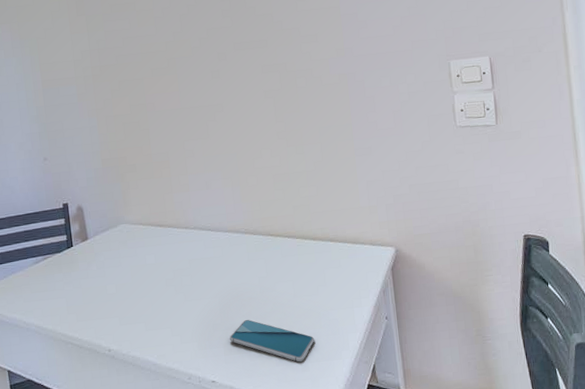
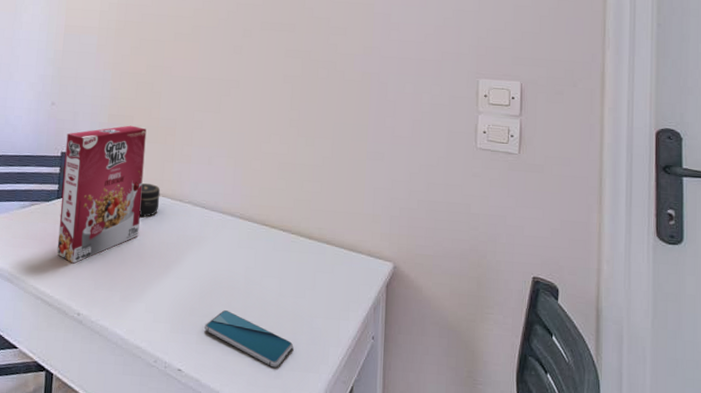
cereal box: none [65,166,152,306] -> present [56,125,147,264]
jar: none [146,217,167,250] -> present [139,183,161,217]

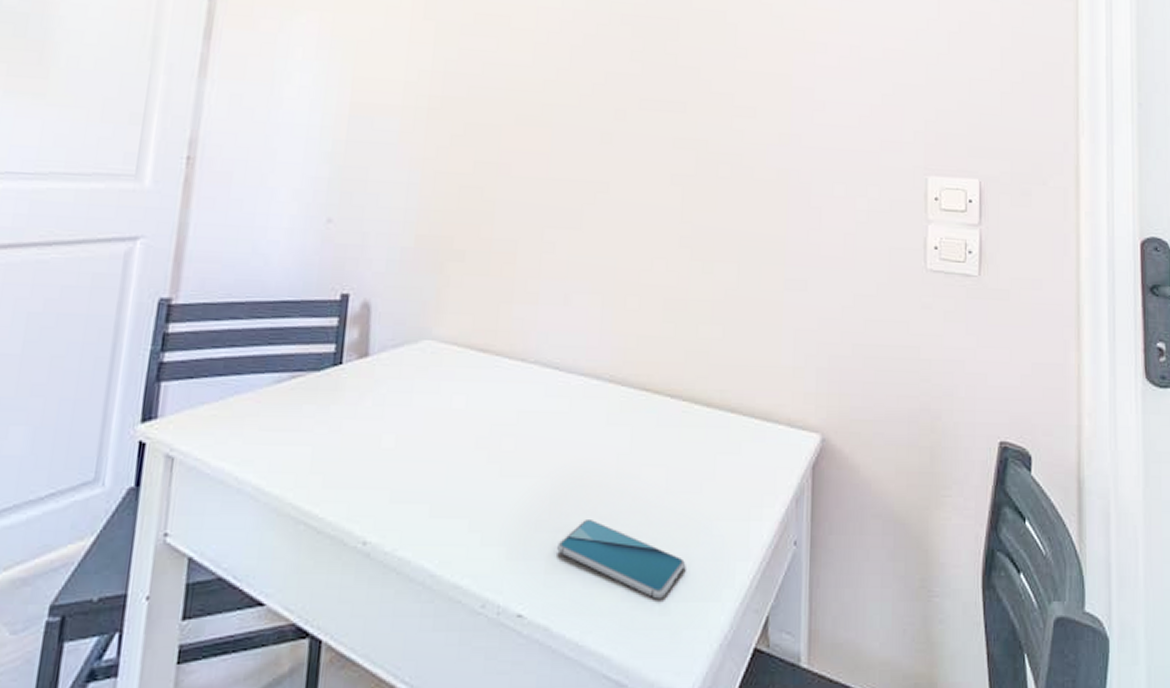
cereal box: present [56,125,147,264] -> none [331,250,473,465]
jar: present [139,183,161,217] -> none [460,337,493,387]

